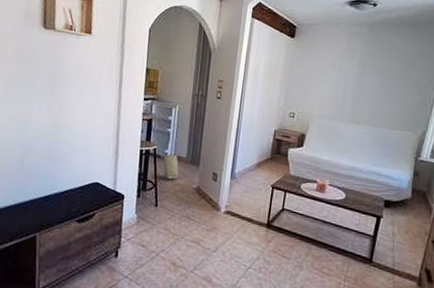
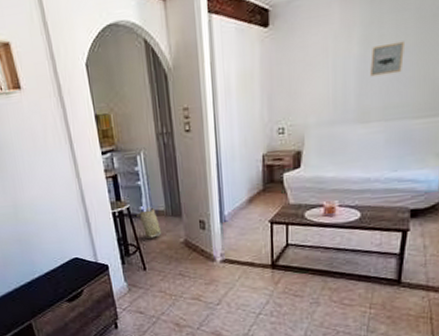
wall art: none [364,70,390,93] -> present [370,41,404,77]

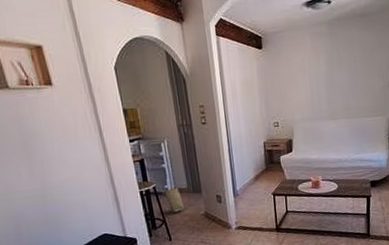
wall art: present [370,41,404,77] -> none [334,65,355,88]

